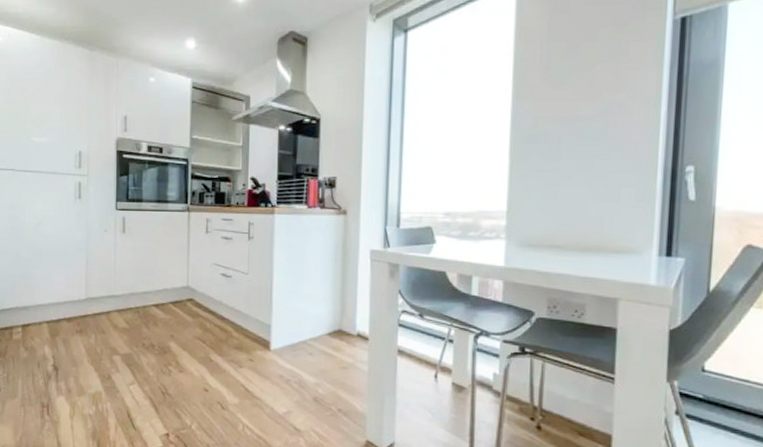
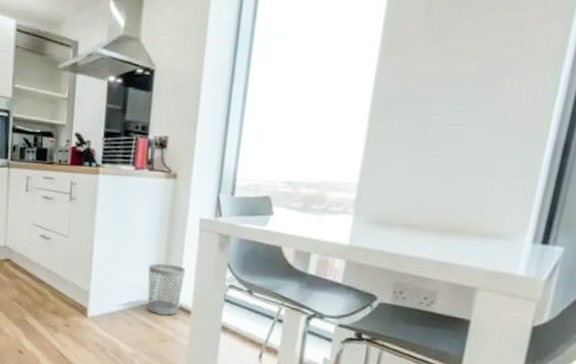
wastebasket: none [325,294,360,343] -> present [147,263,186,316]

